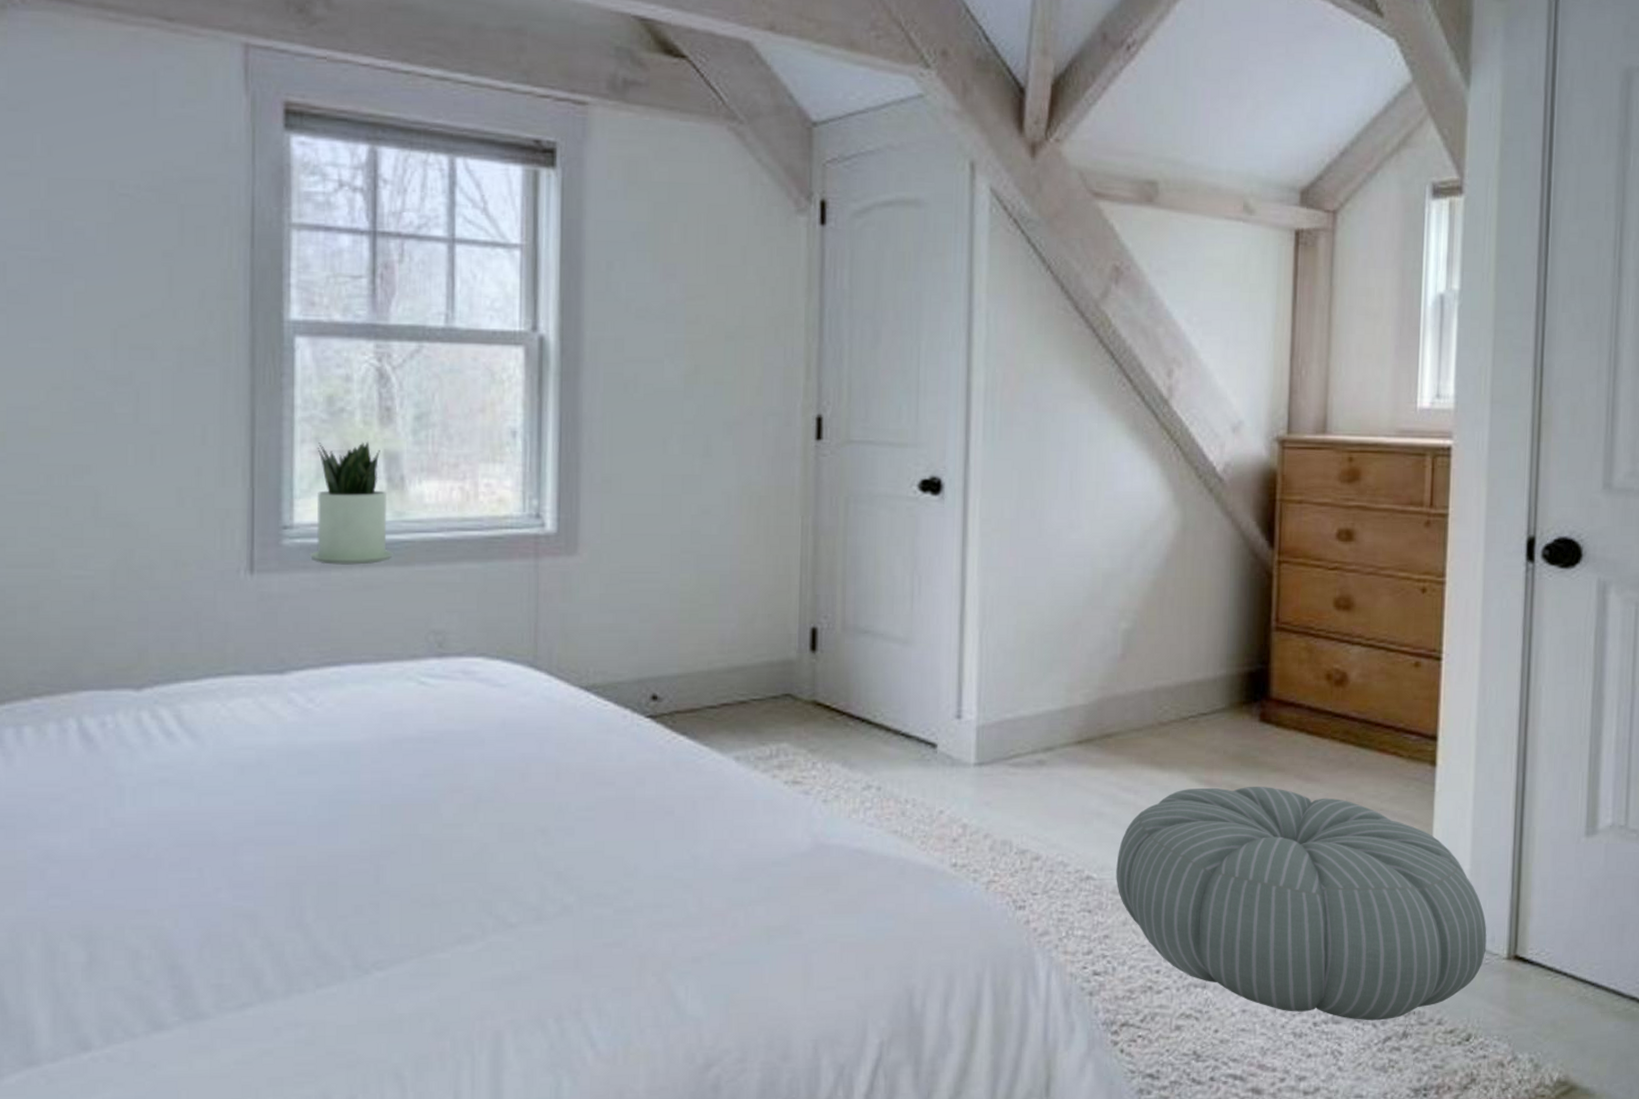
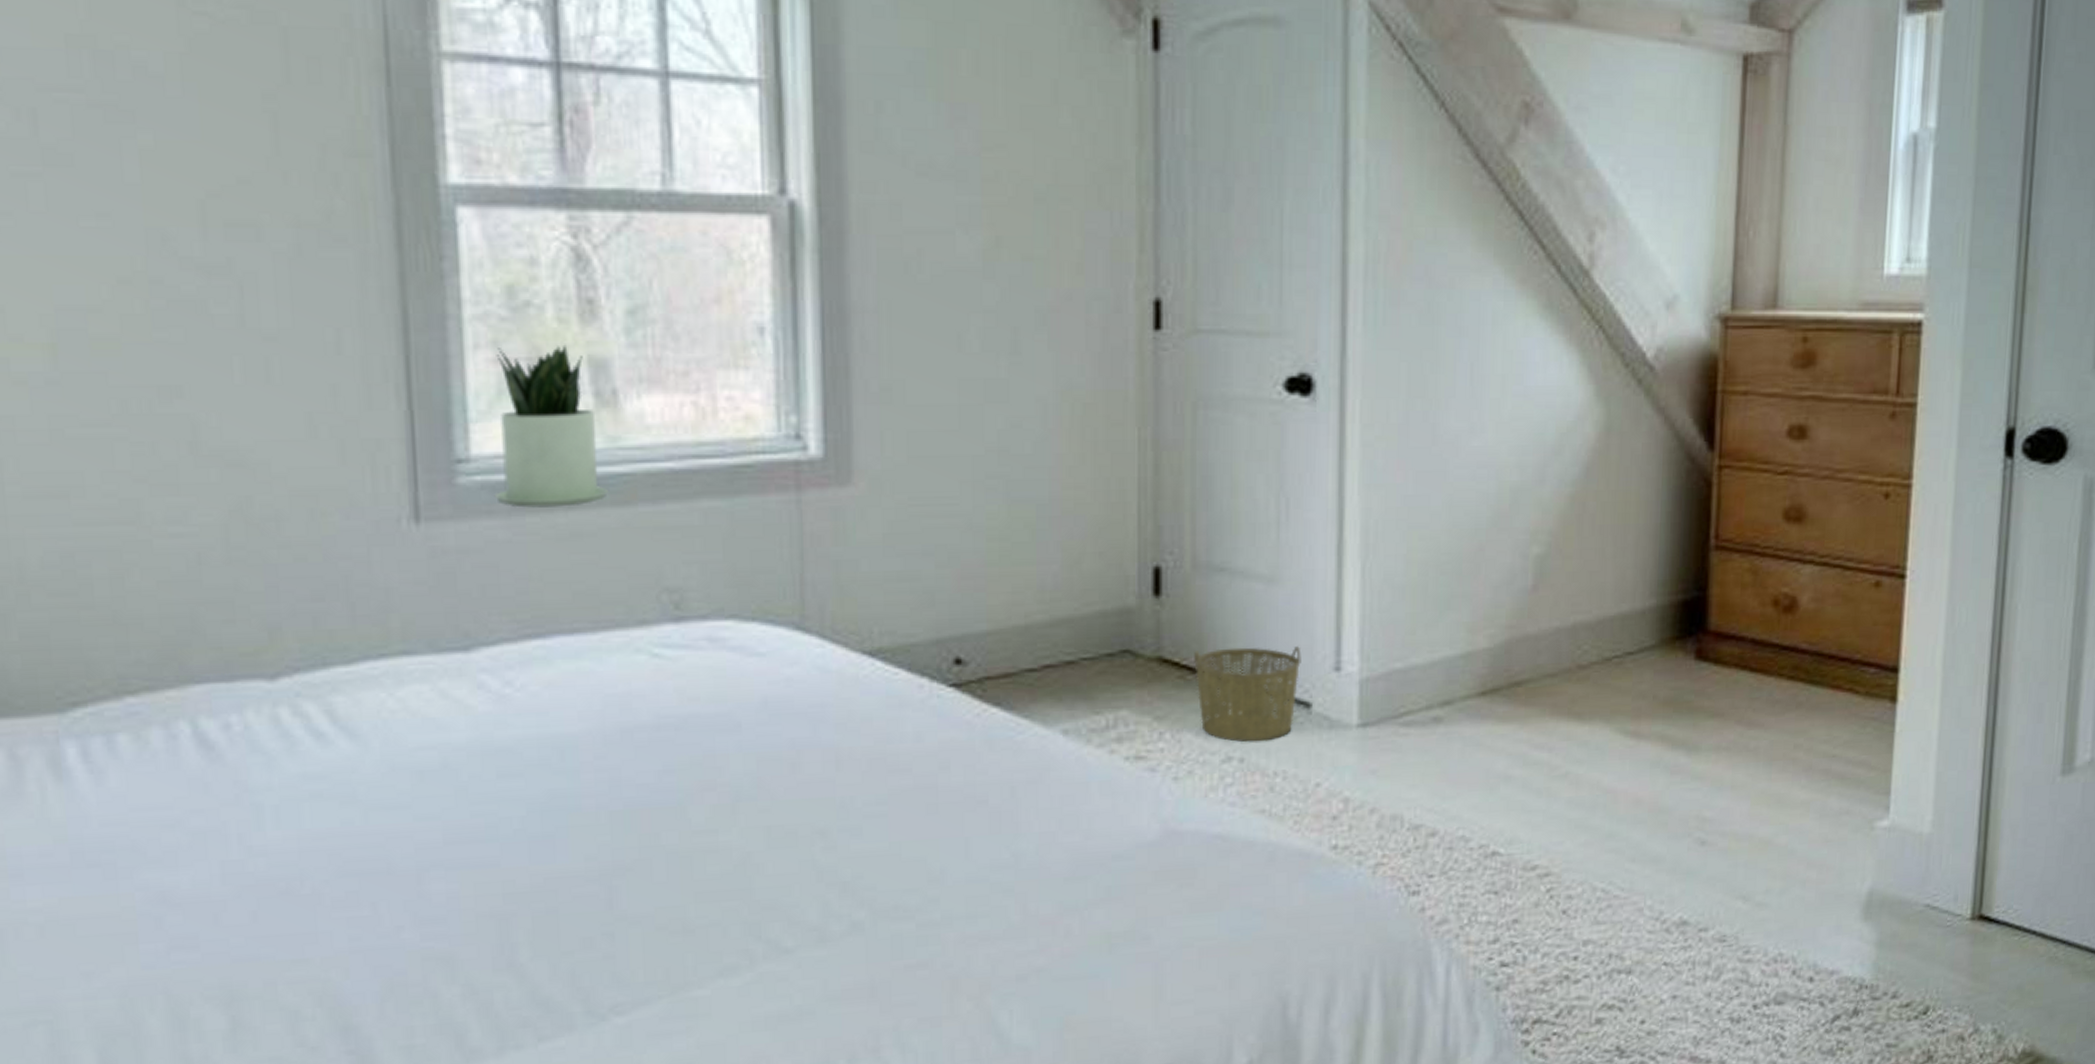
basket: none [842,696,929,774] -> present [1194,646,1301,742]
pouf: present [1116,786,1487,1021] -> none [1526,735,1950,999]

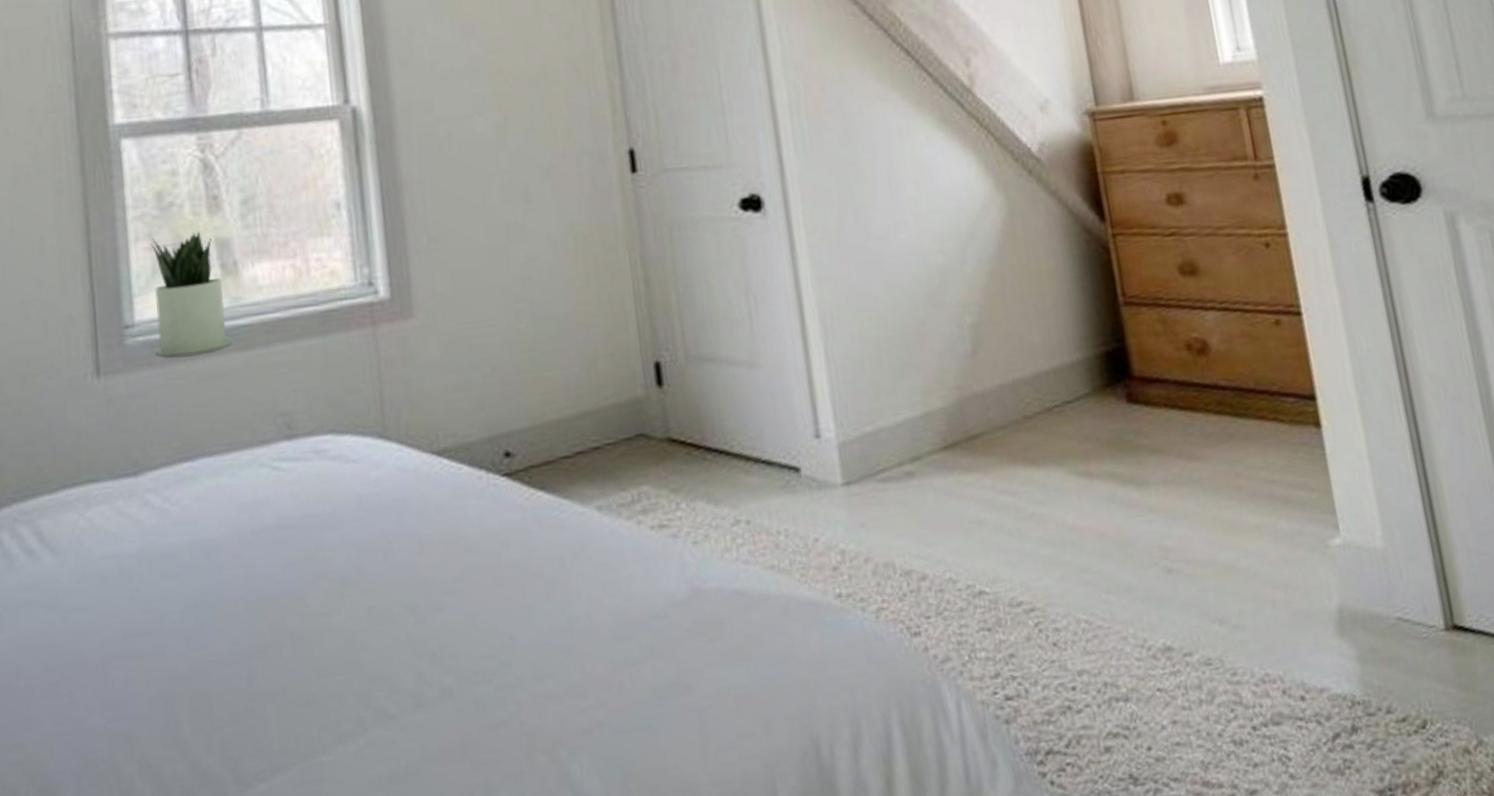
basket: present [1194,646,1301,742] -> none [696,419,787,506]

